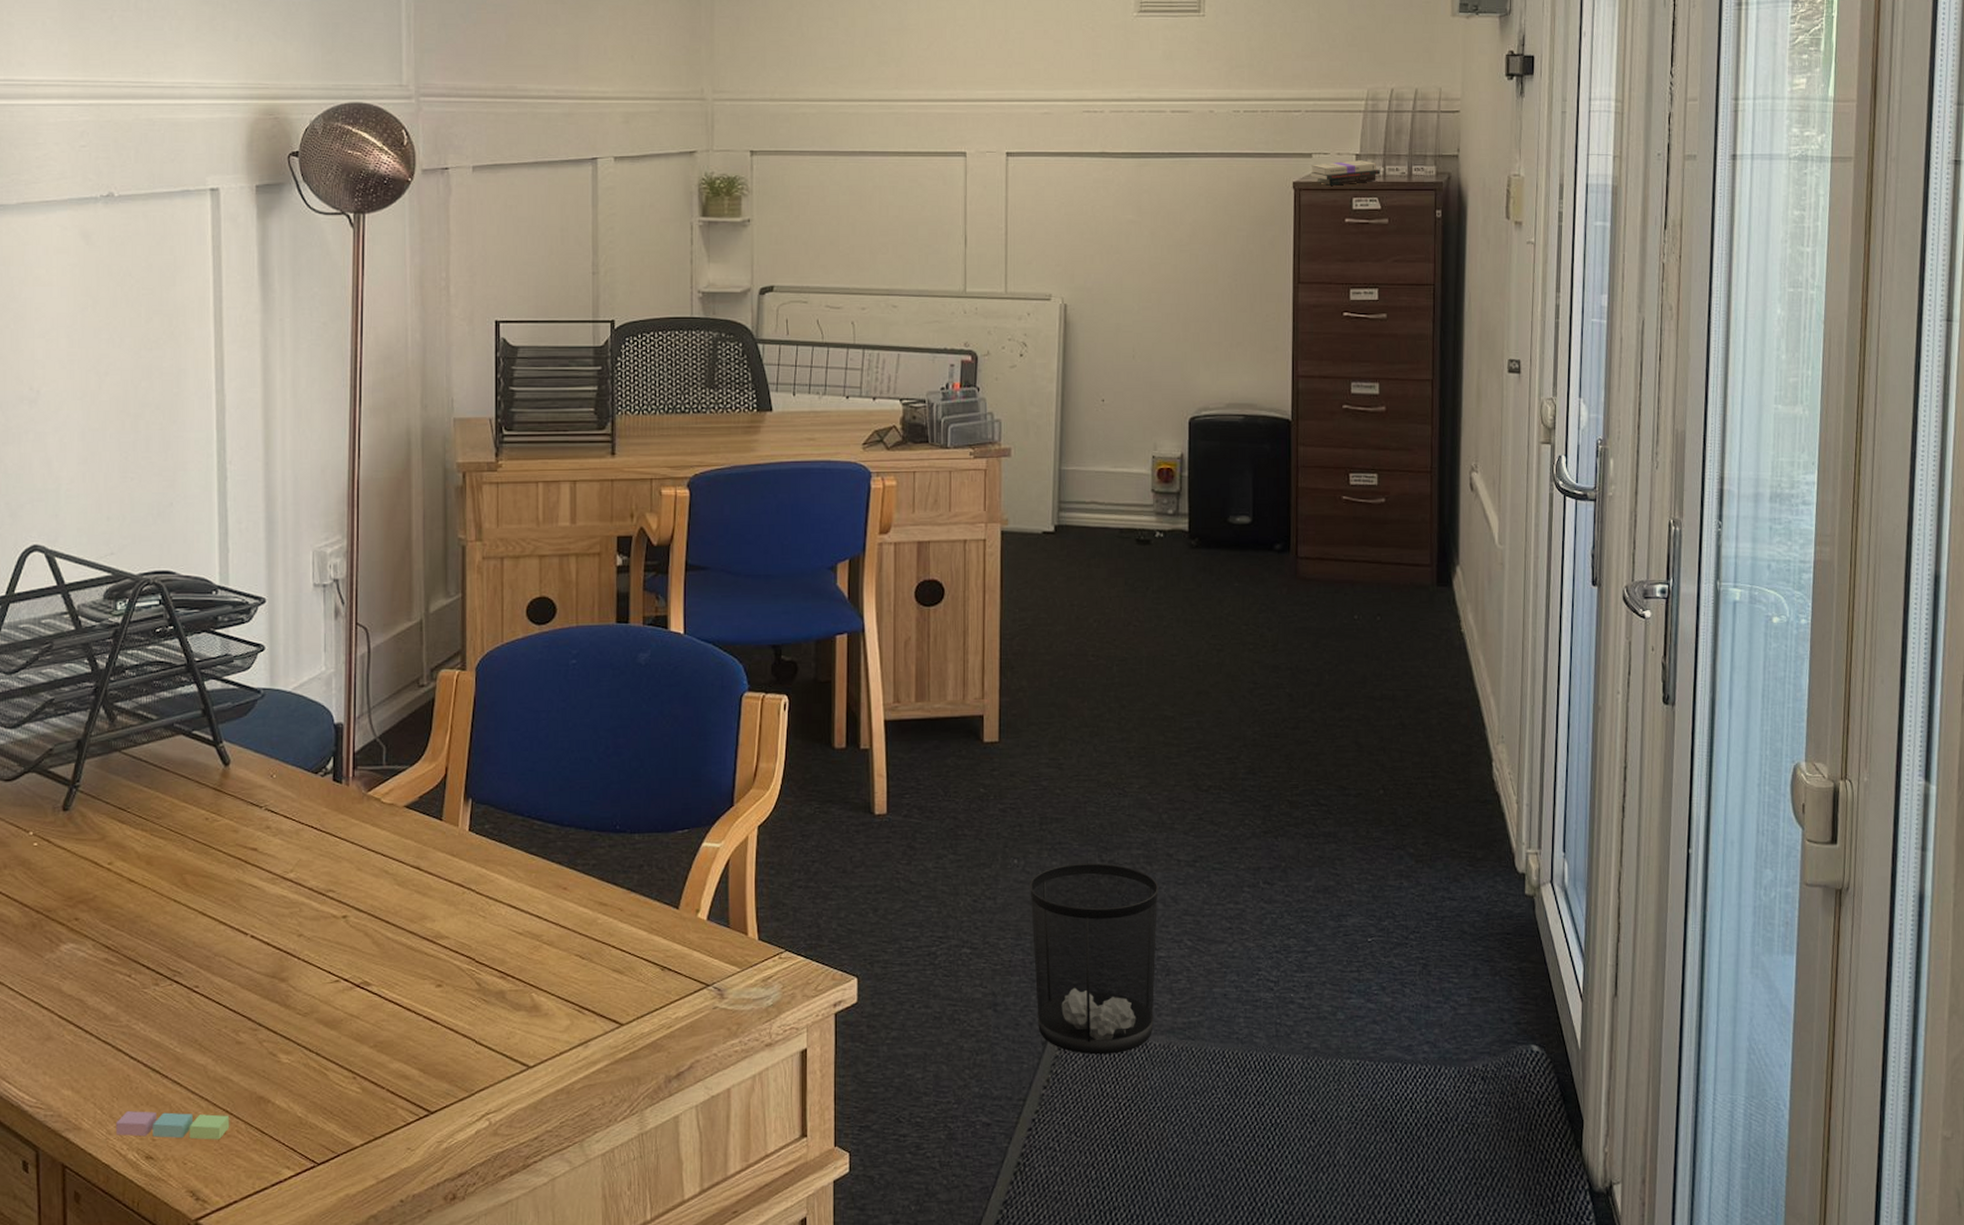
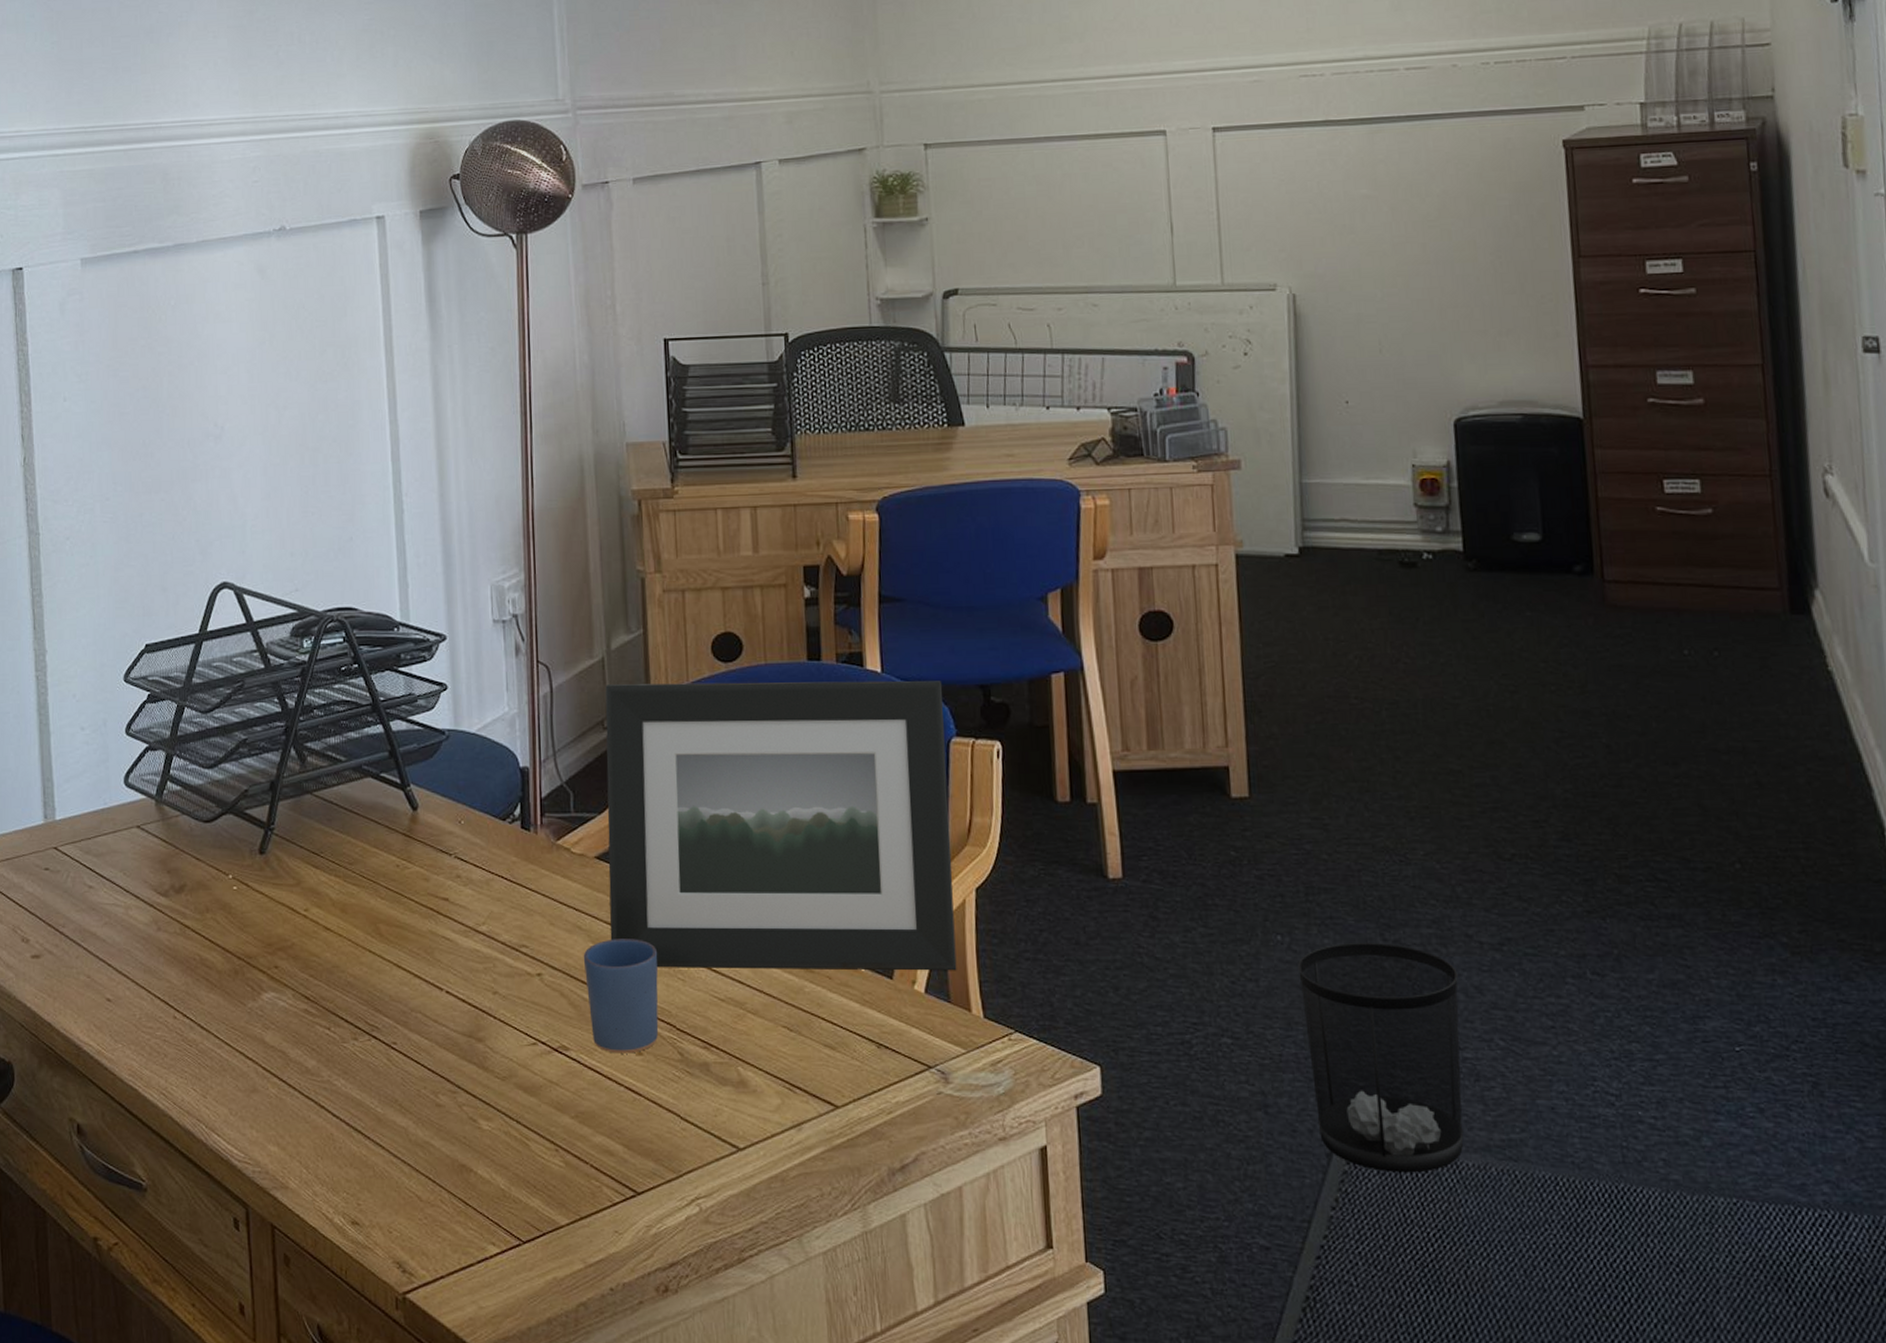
sticky notes: present [116,1111,230,1140] -> none [322,1172,433,1209]
mug: none [388,880,461,987] -> present [583,939,659,1054]
picture frame: none [416,641,739,907] -> present [605,680,957,971]
books: present [1311,160,1381,185] -> none [1583,109,1674,142]

